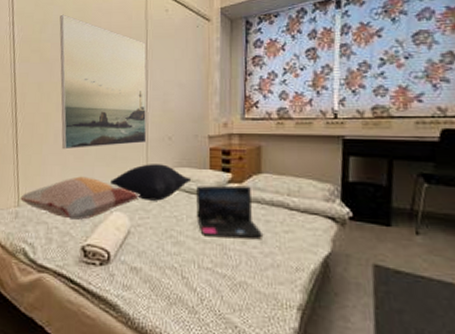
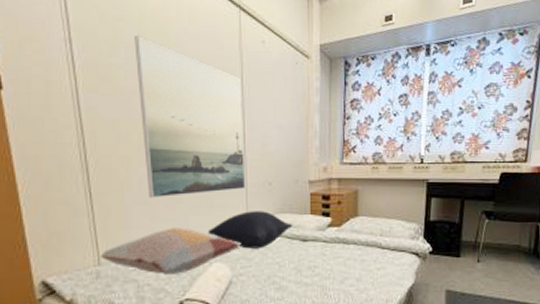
laptop: present [196,185,264,238] -> none [298,229,360,279]

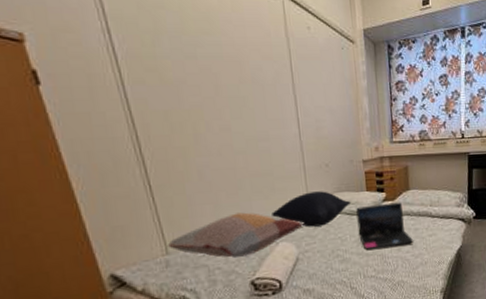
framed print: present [134,35,246,198] -> none [177,23,304,187]
laptop: none [298,229,360,279] -> present [356,202,414,250]

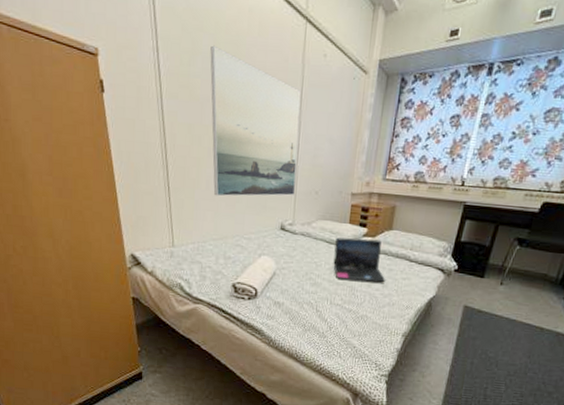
decorative pillow: present [166,212,304,259] -> none [173,222,286,262]
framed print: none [177,23,304,187] -> present [210,45,301,197]
pillow: present [272,191,351,227] -> none [260,215,333,249]

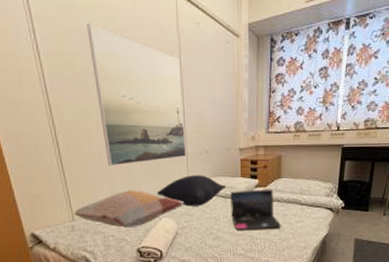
decorative pillow: none [173,222,286,262] -> present [73,190,184,229]
pillow: none [260,215,333,249] -> present [157,175,227,206]

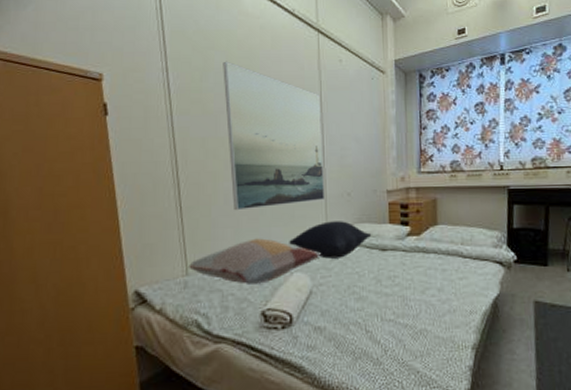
laptop: present [230,189,282,230] -> none [377,237,441,289]

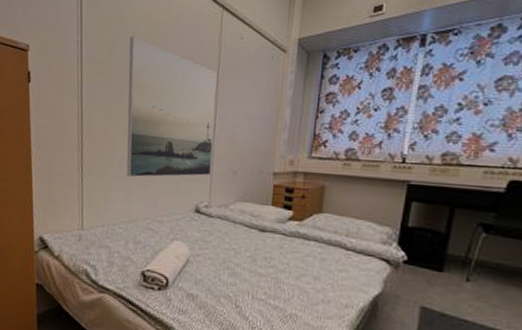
decorative pillow: present [187,238,321,286] -> none [83,204,201,247]
pillow: present [289,221,372,259] -> none [173,196,253,233]

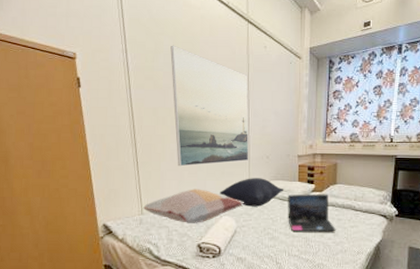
decorative pillow: none [83,204,201,247] -> present [142,189,244,224]
pillow: none [173,196,253,233] -> present [220,178,284,207]
laptop: none [254,221,318,275] -> present [288,194,336,232]

